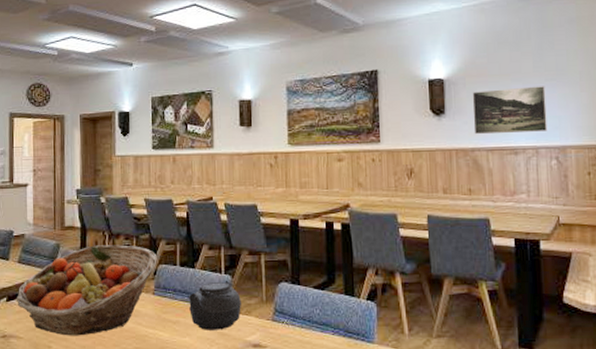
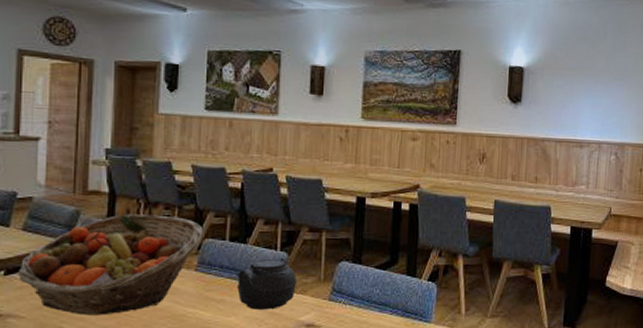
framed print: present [472,86,548,135] -> none [546,83,614,128]

